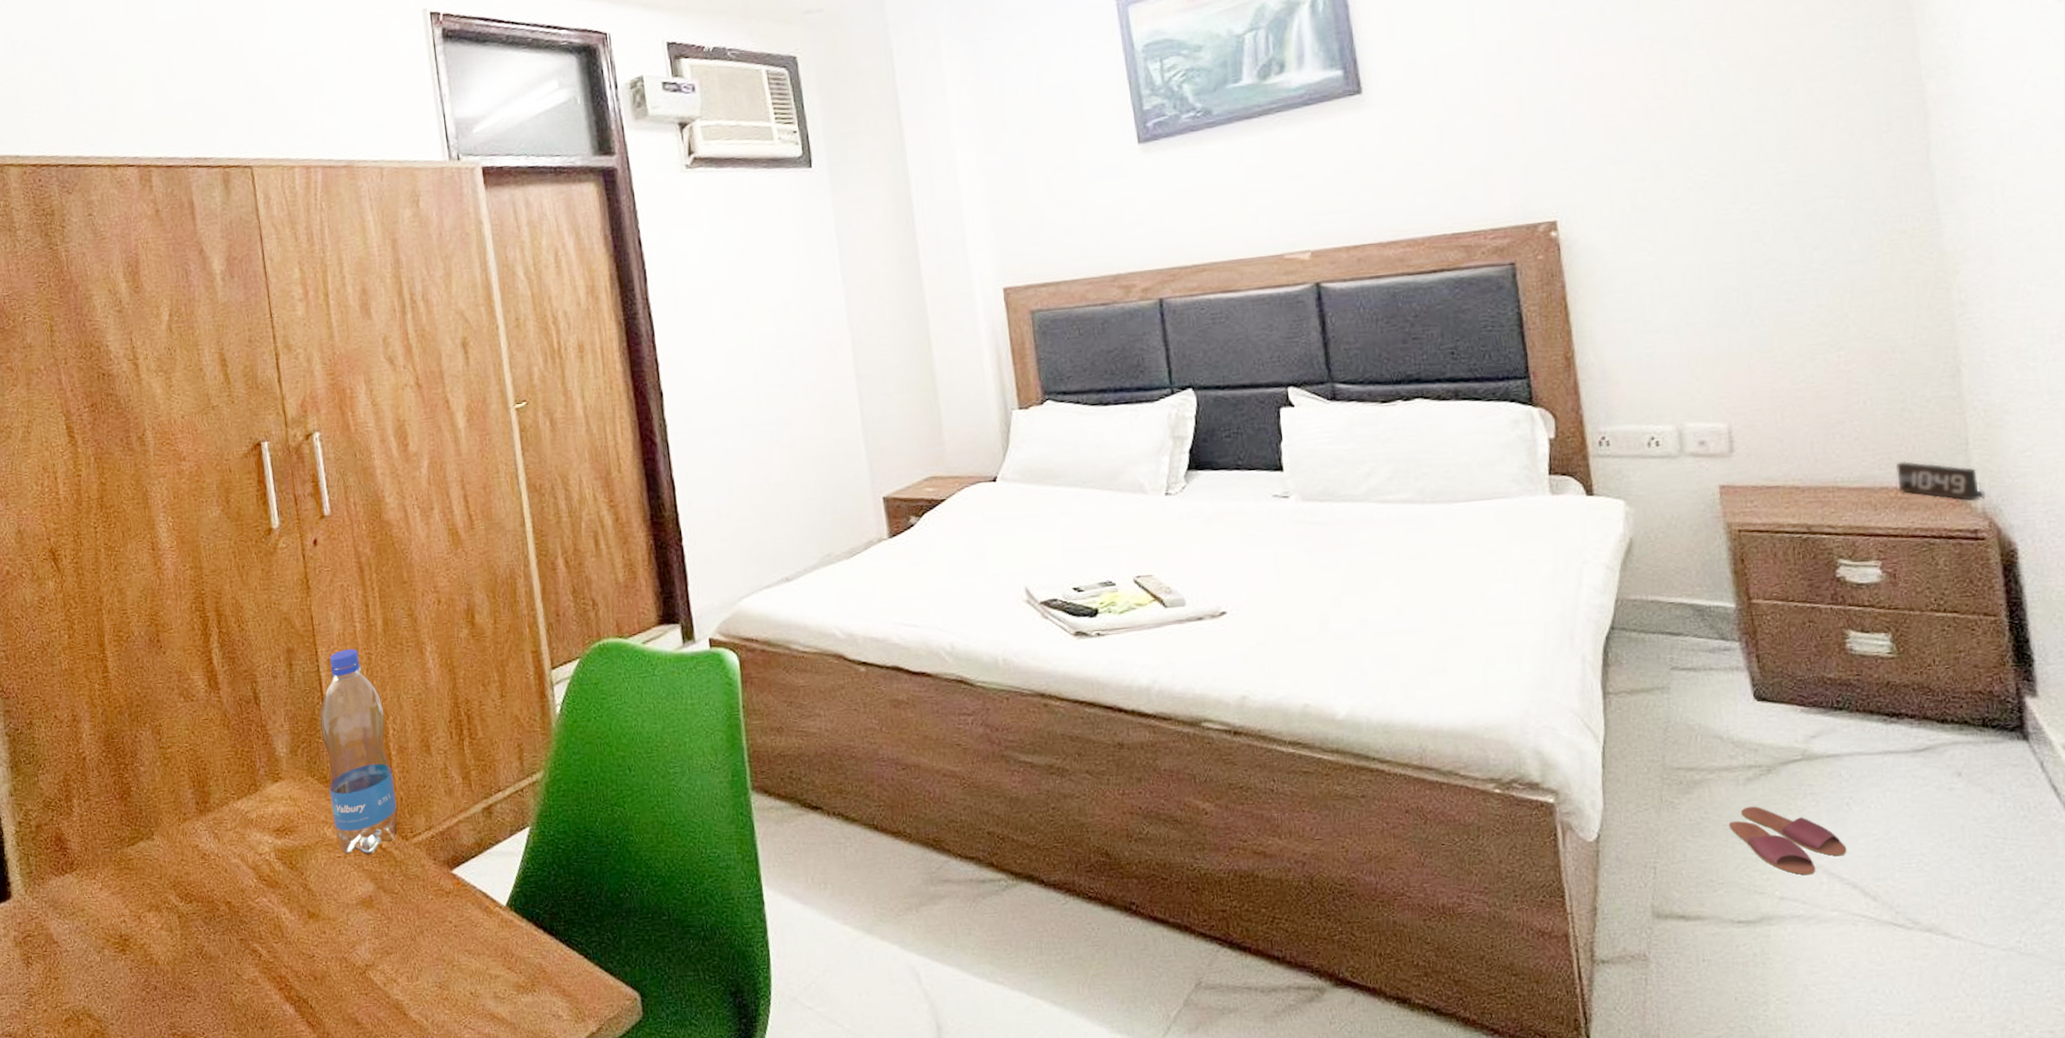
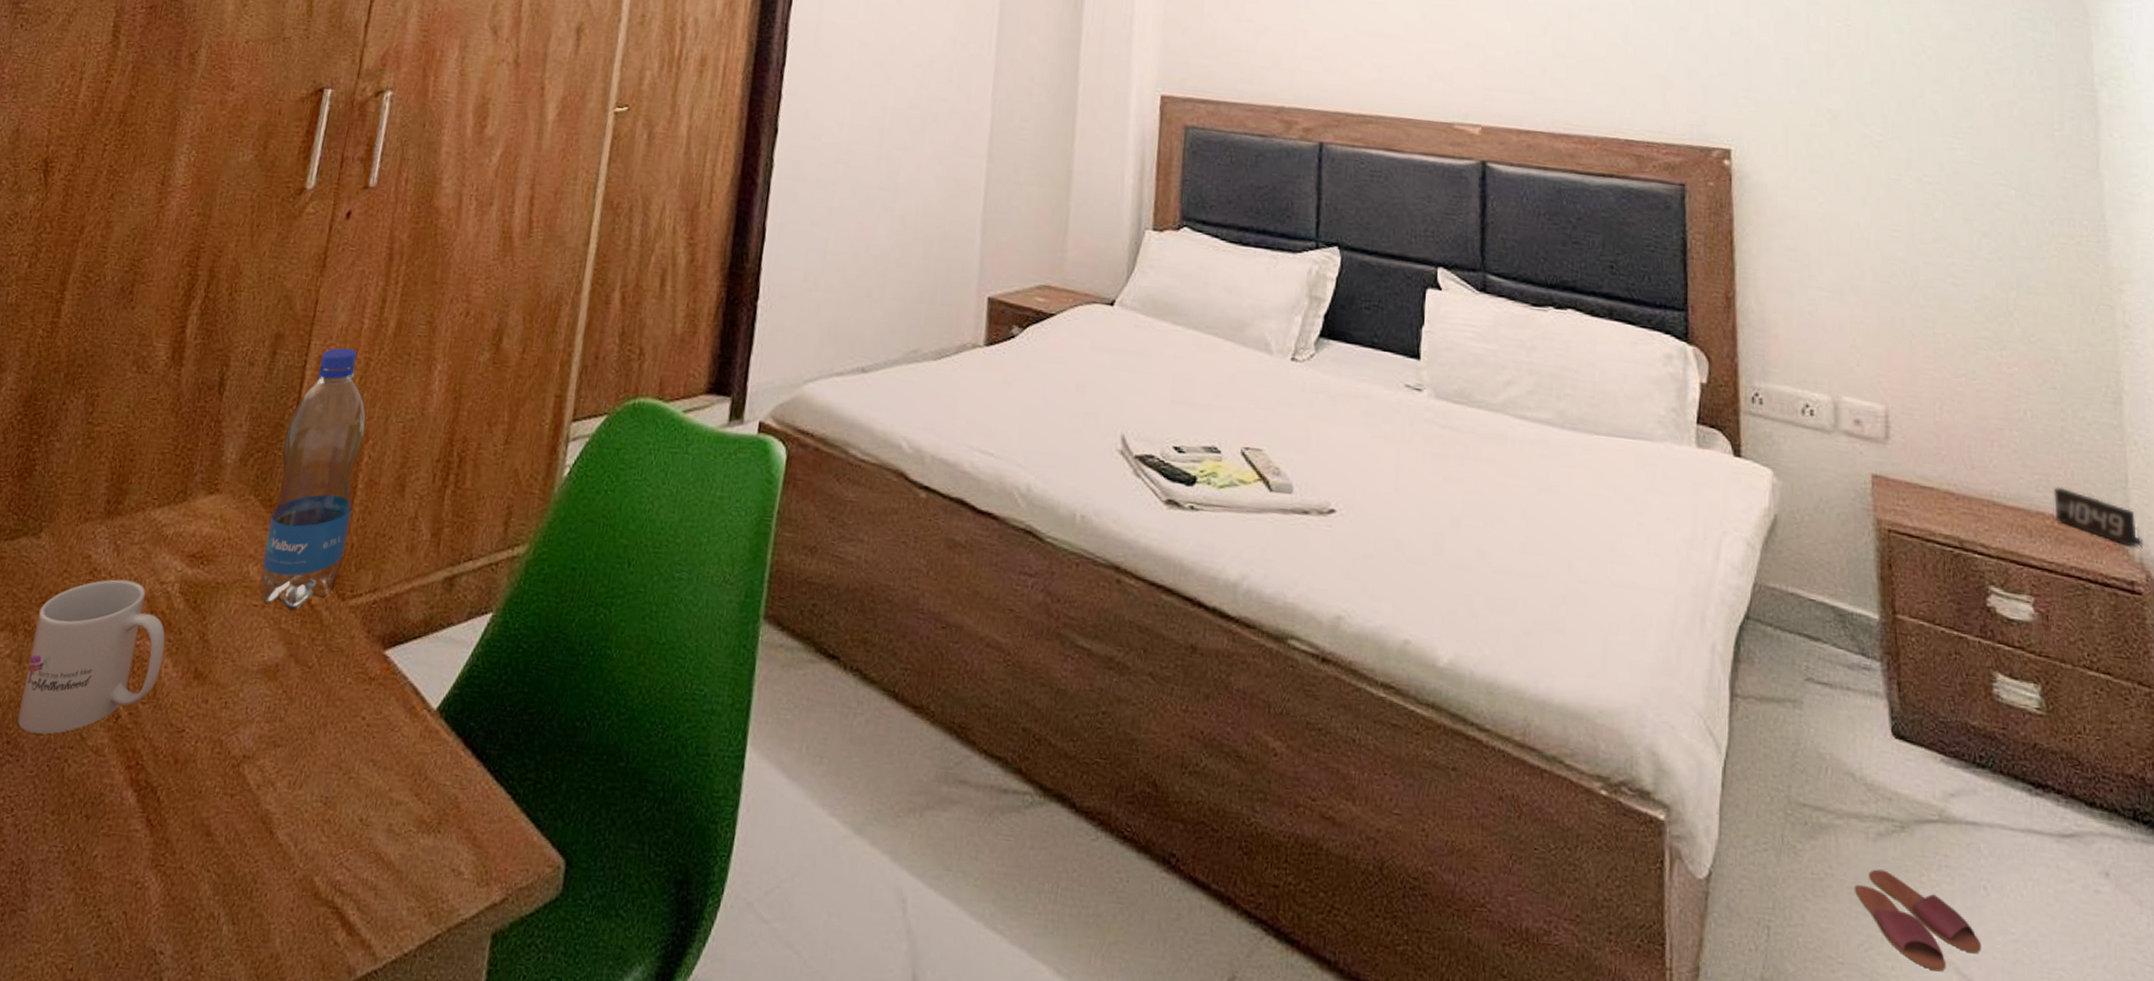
mug: none [173,857,282,979] -> present [17,579,166,735]

